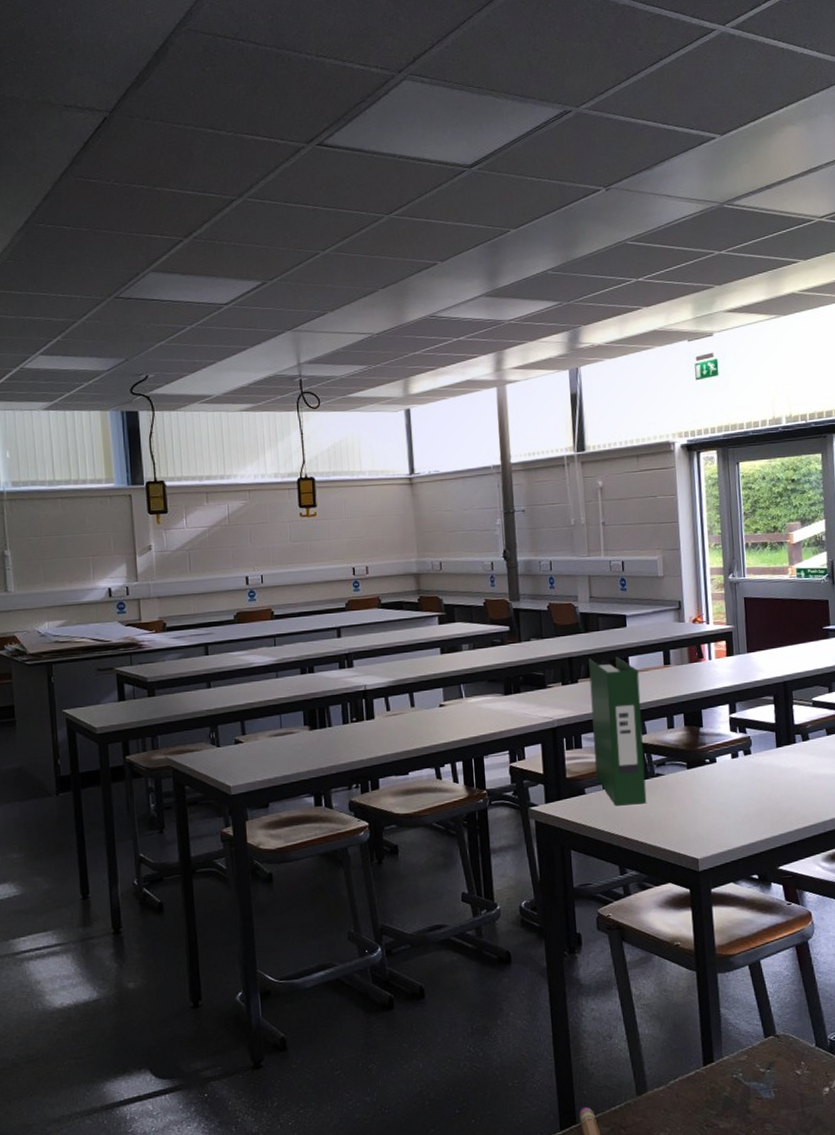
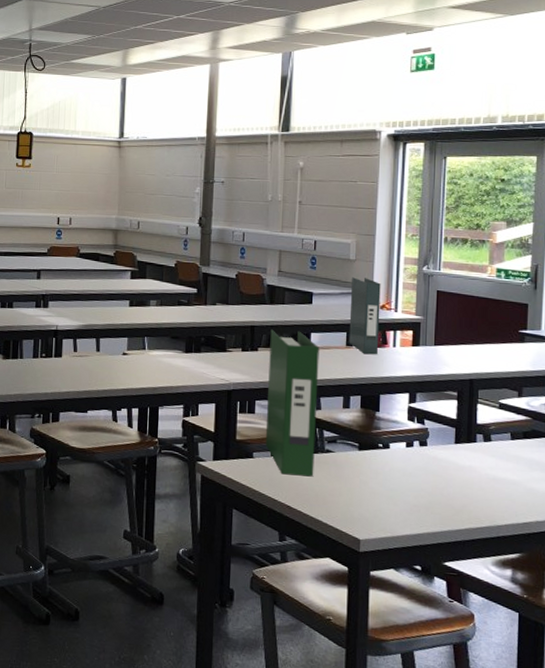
binder: none [662,593,695,671] -> present [349,277,381,355]

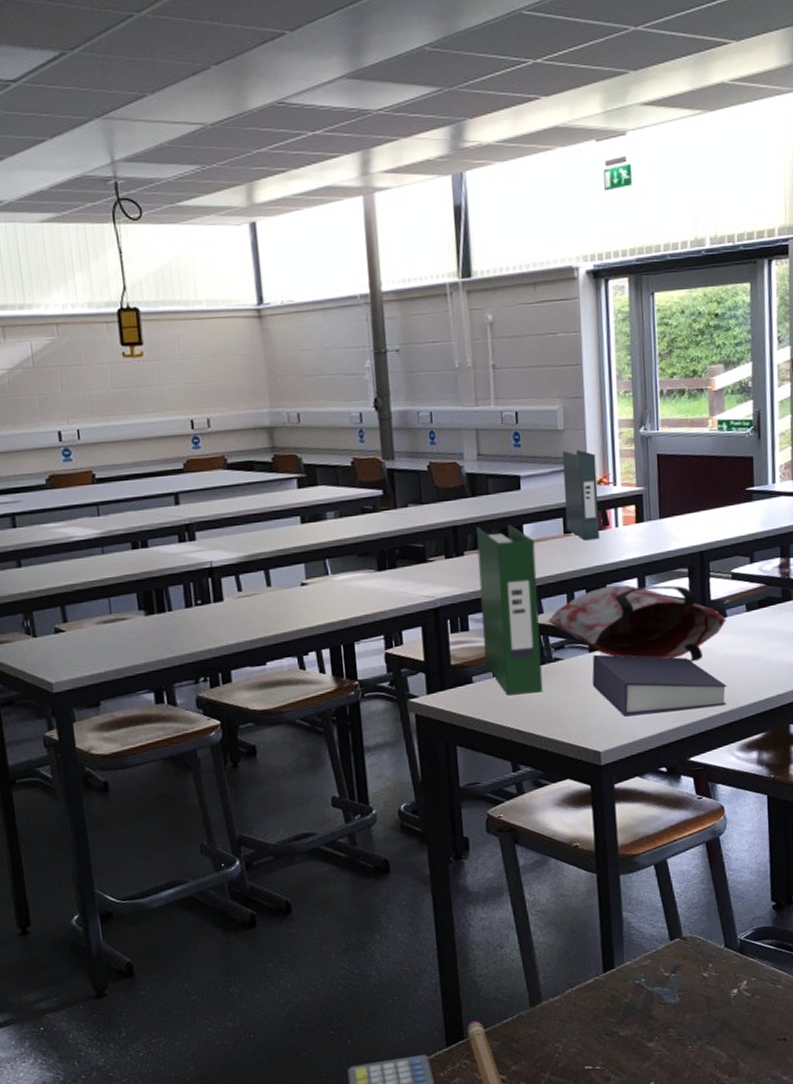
bag: none [325,396,491,476] -> present [548,584,726,662]
book: none [358,454,486,521] -> present [592,654,727,717]

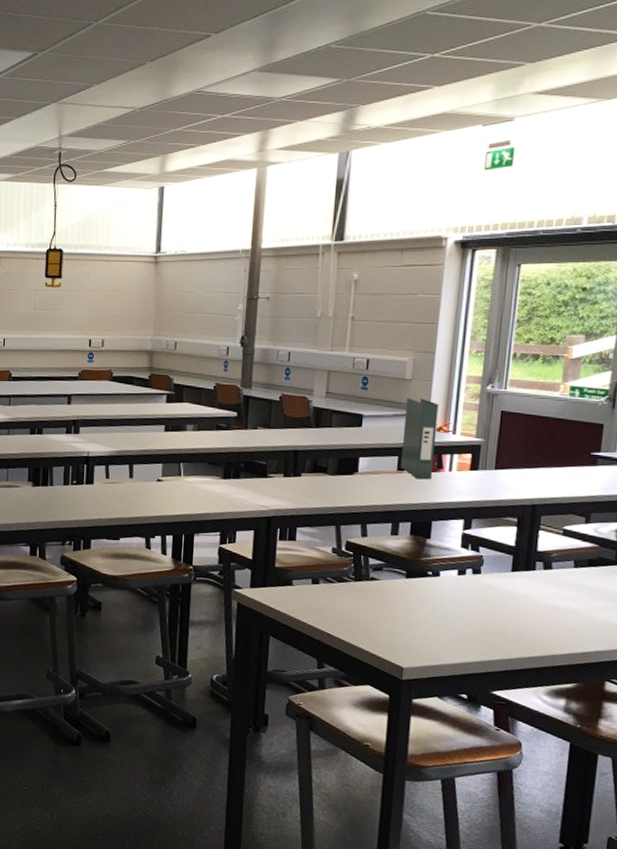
binder: present [476,524,543,696] -> none [305,454,368,605]
bag: present [548,584,726,662] -> none [371,522,551,605]
book: present [592,654,727,717] -> none [404,582,542,651]

